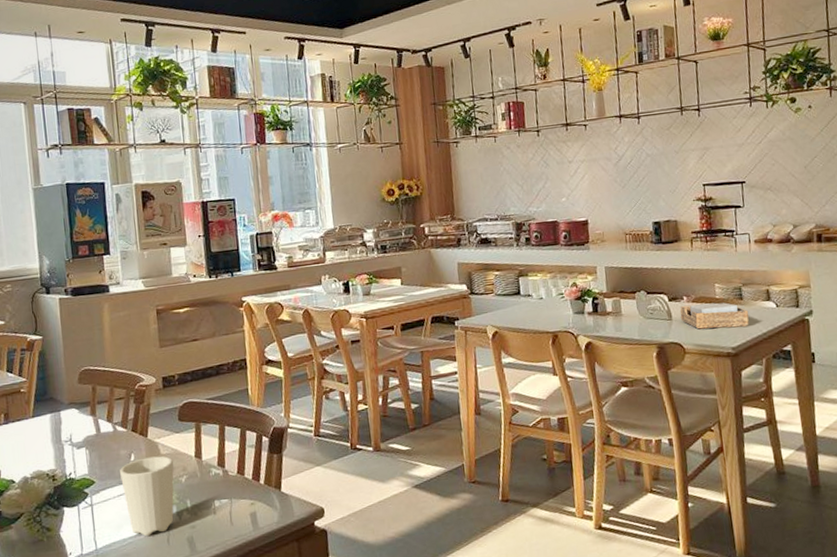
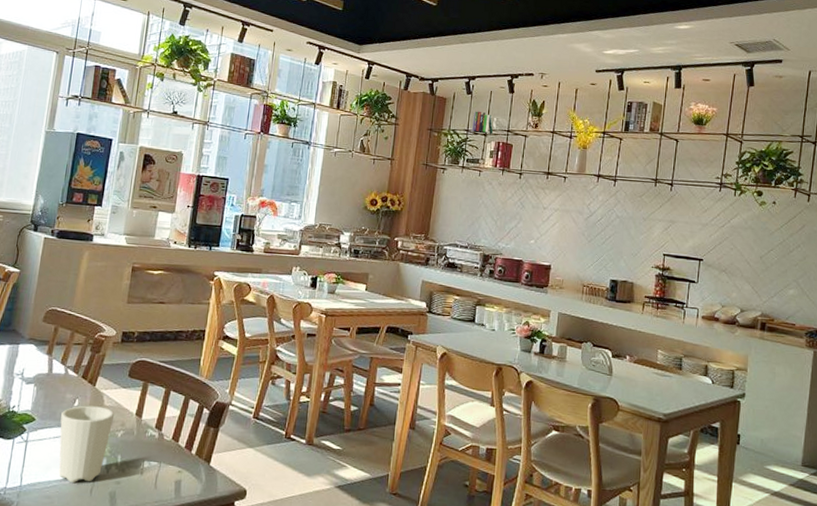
books: none [476,73,501,98] -> present [472,111,494,135]
napkin holder: present [679,302,749,330] -> none [620,365,685,397]

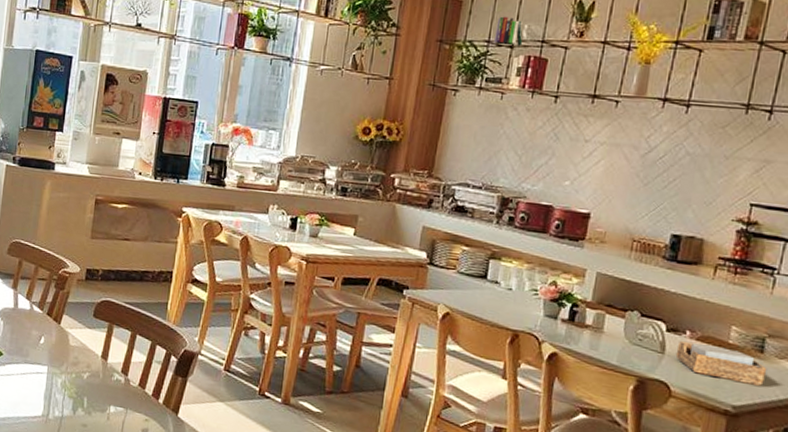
cup: present [58,405,115,483] -> none [26,343,80,422]
napkin holder: none [620,365,685,397] -> present [675,341,768,387]

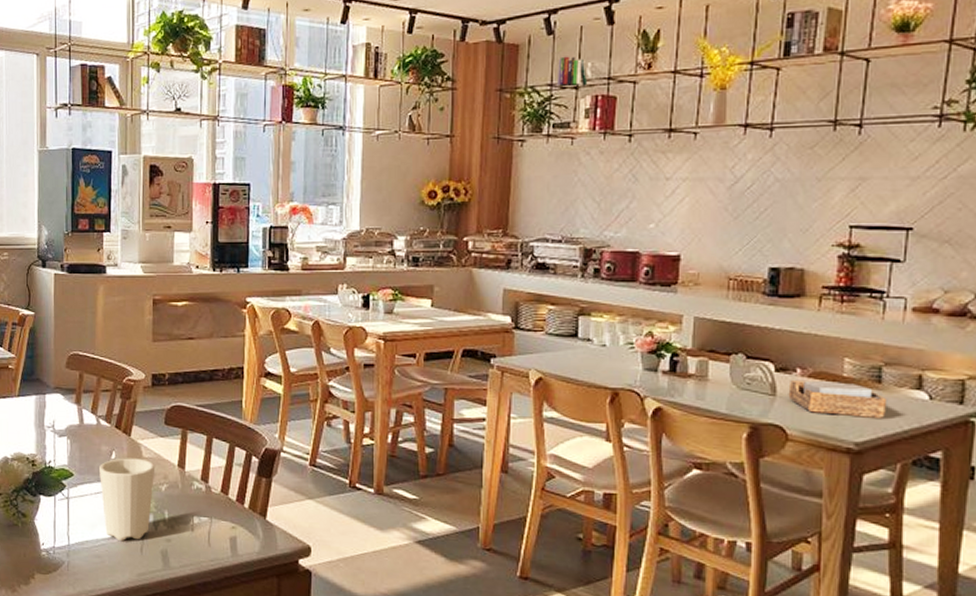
cup: none [26,343,80,422] -> present [99,458,155,542]

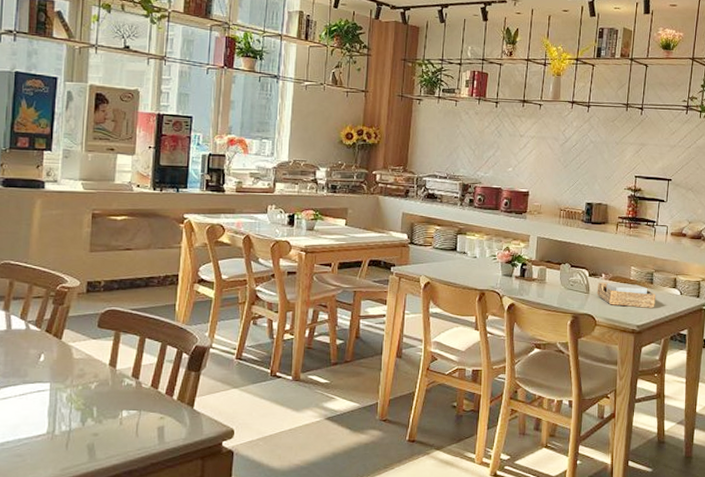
cup: present [99,458,155,542] -> none [26,360,86,440]
books: present [558,56,588,87] -> none [447,40,468,64]

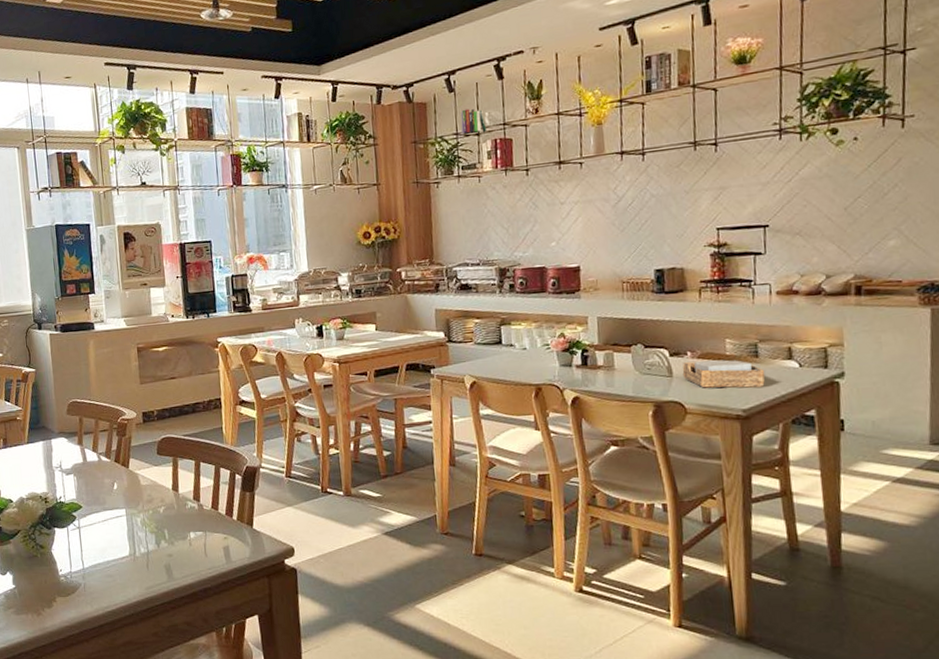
books: none [447,40,468,64] -> present [460,108,487,135]

